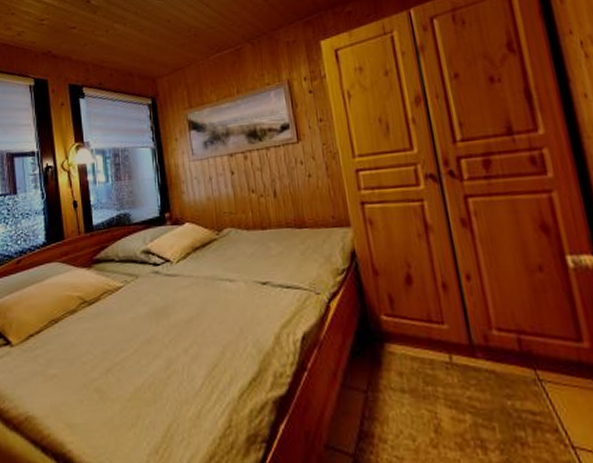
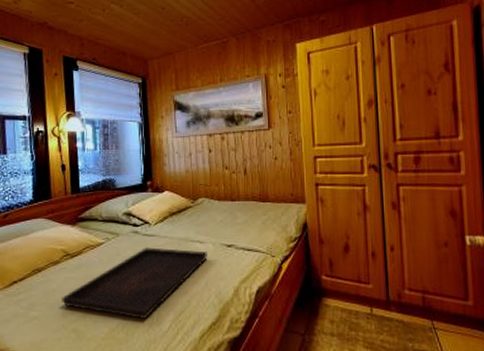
serving tray: none [81,289,240,375] -> present [62,247,207,319]

